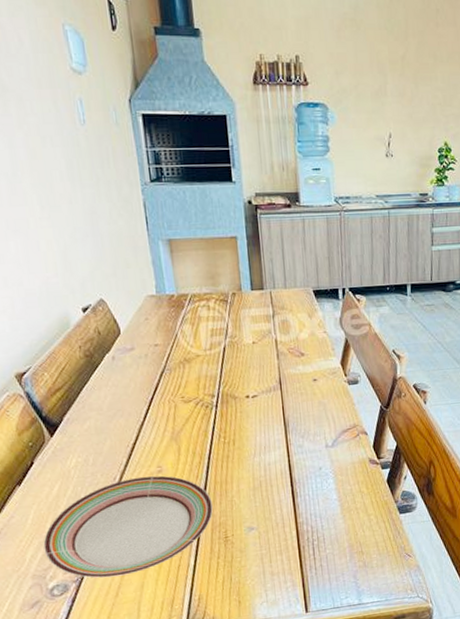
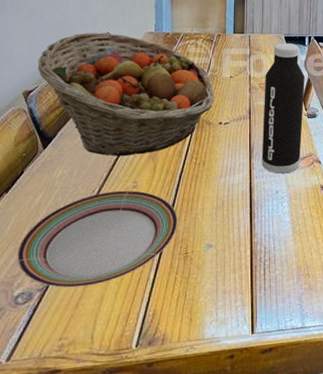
fruit basket: none [24,299,238,441] -> present [37,33,215,157]
water bottle: none [294,297,344,449] -> present [261,43,305,174]

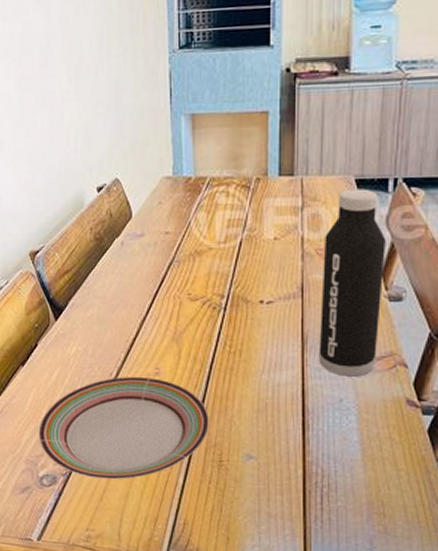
fruit basket: present [37,33,215,157] -> none [41,179,254,336]

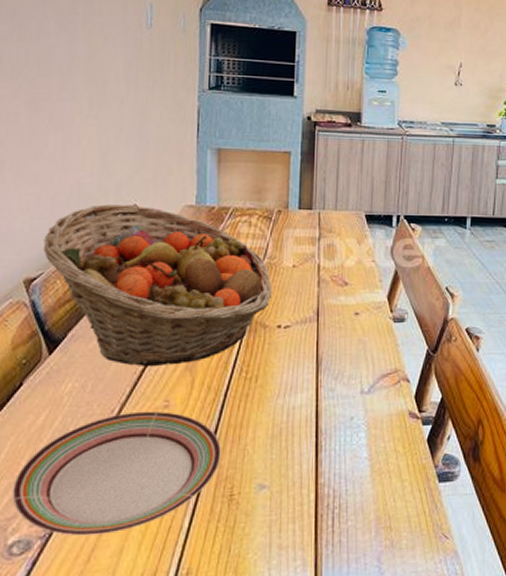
fruit basket: none [41,179,254,336] -> present [43,204,273,367]
water bottle: present [318,188,386,377] -> none [332,223,391,395]

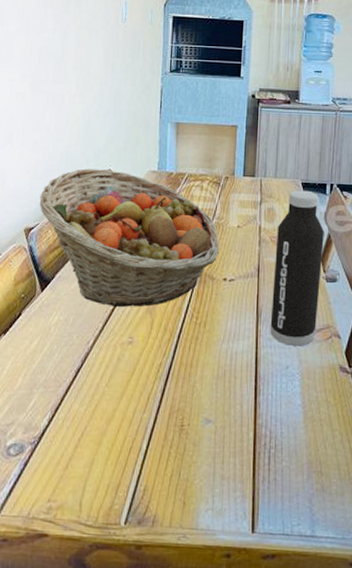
plate: present [12,411,221,536] -> none [11,345,174,447]
water bottle: none [332,223,391,395] -> present [270,190,324,346]

